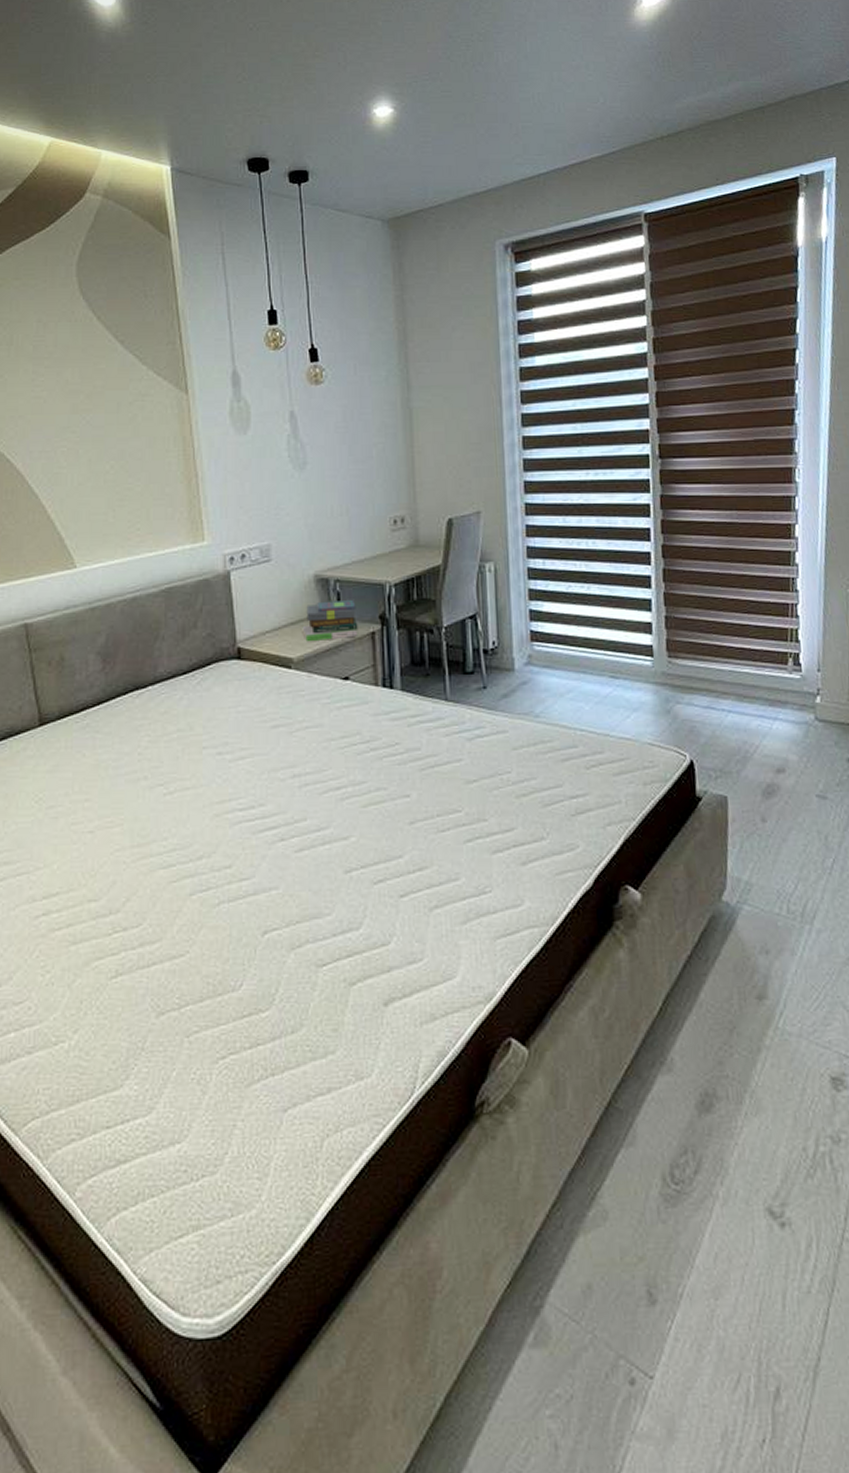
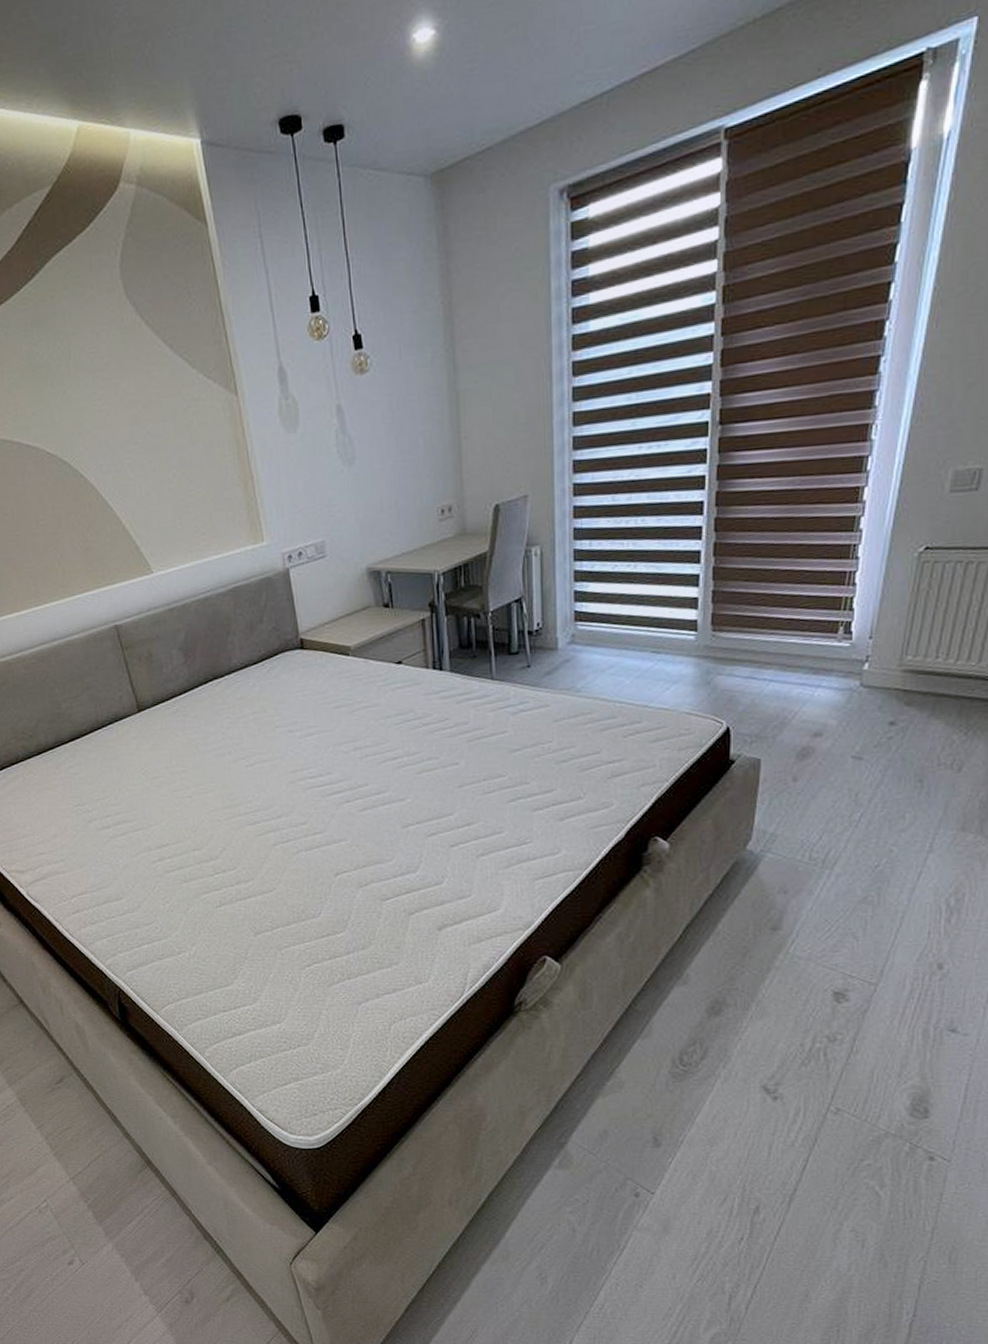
books: present [302,600,358,642] -> none [357,590,409,631]

